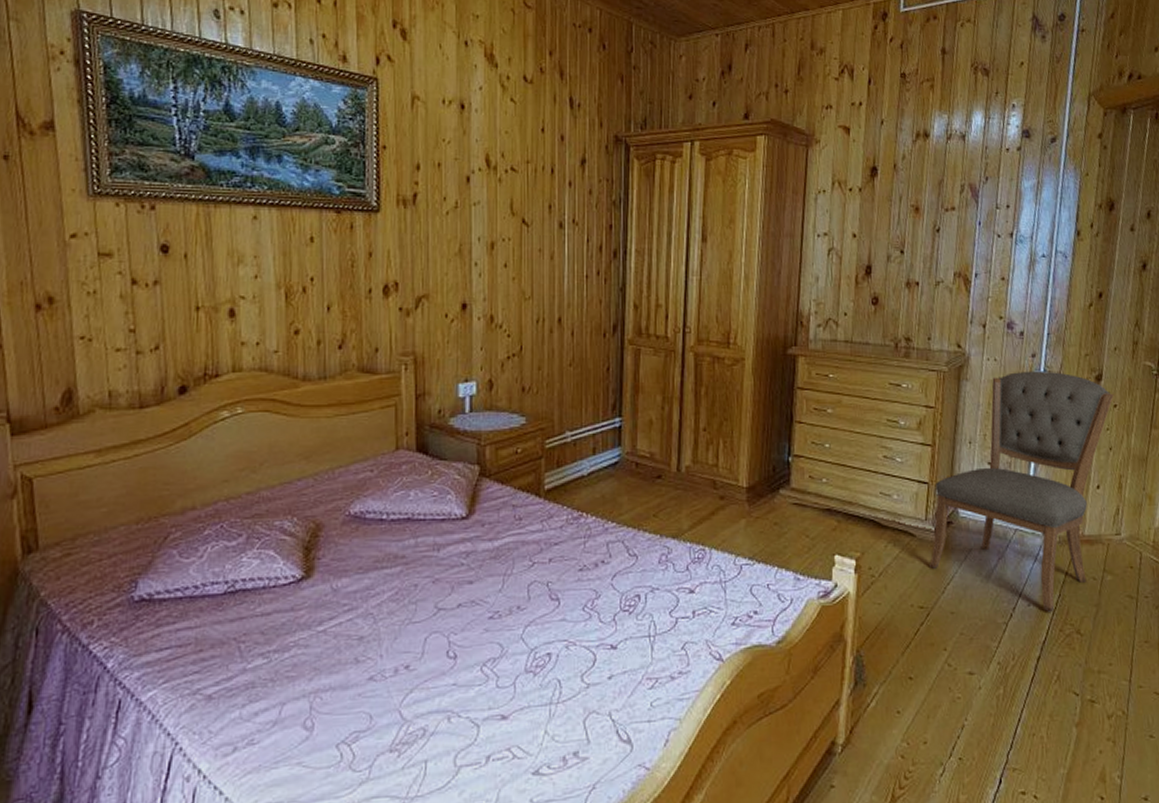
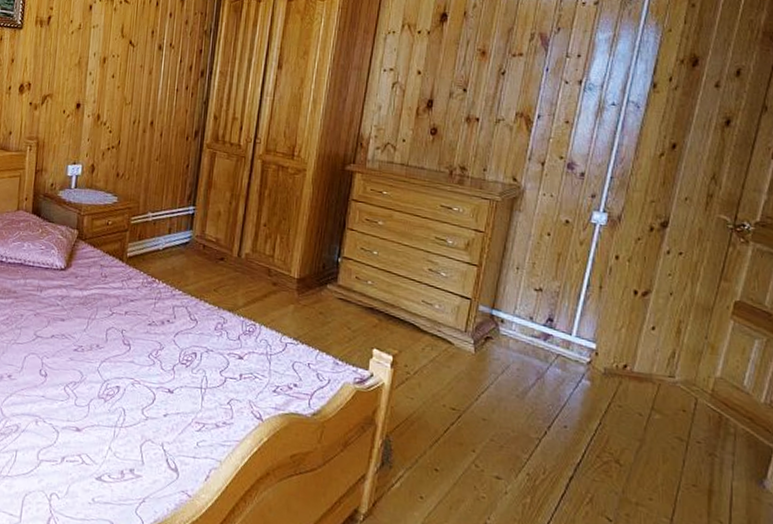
chair: present [929,371,1114,612] -> none [465,209,680,438]

